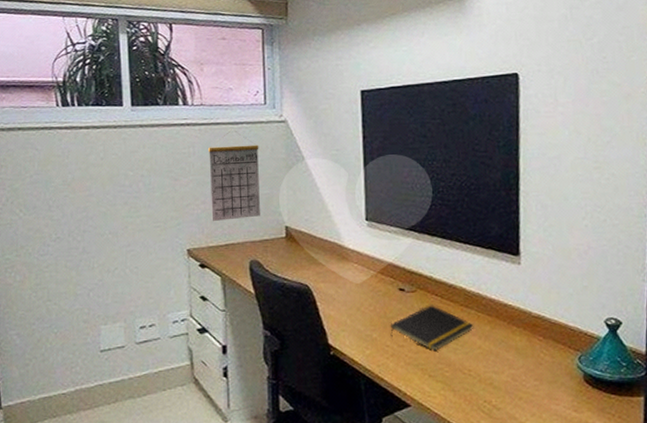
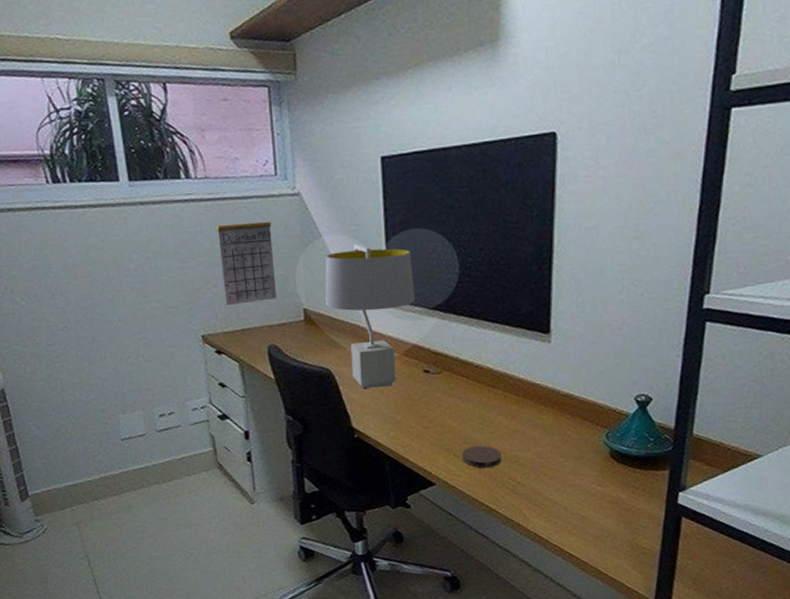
table lamp: none [306,167,392,305] -> present [325,244,416,388]
notepad: present [390,305,474,352] -> none [414,386,501,432]
coaster: none [436,366,477,390] -> present [461,446,502,469]

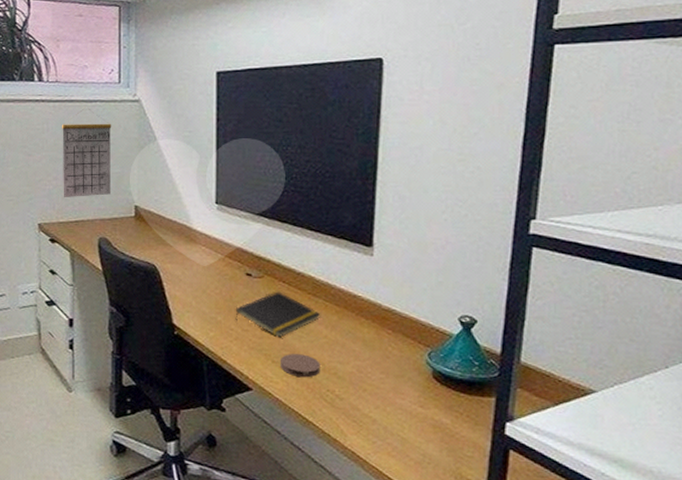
table lamp: present [325,244,416,388] -> none [155,149,242,286]
notepad: none [414,386,501,432] -> present [235,291,321,338]

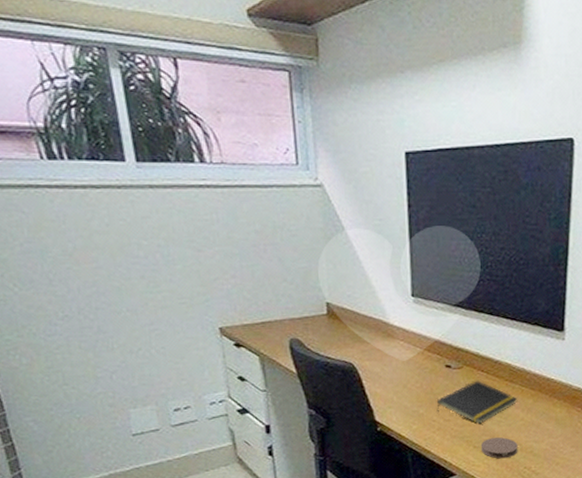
calendar: present [62,109,112,197] -> none [234,195,298,297]

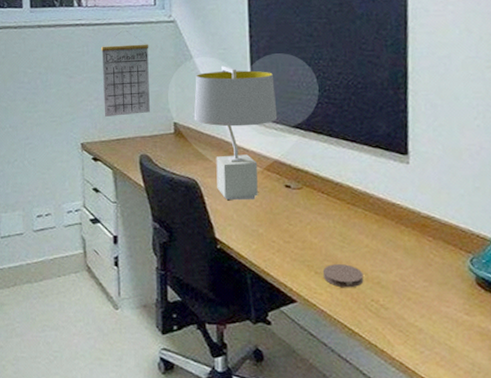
calendar: none [234,195,298,297] -> present [101,31,150,117]
table lamp: none [348,239,438,382] -> present [194,66,278,200]
notepad: present [436,380,518,425] -> none [276,202,361,249]

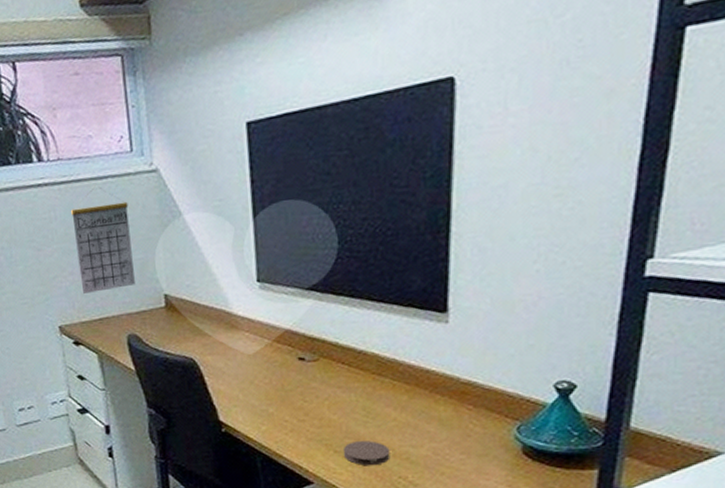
table lamp: present [194,66,278,200] -> none [187,221,288,378]

